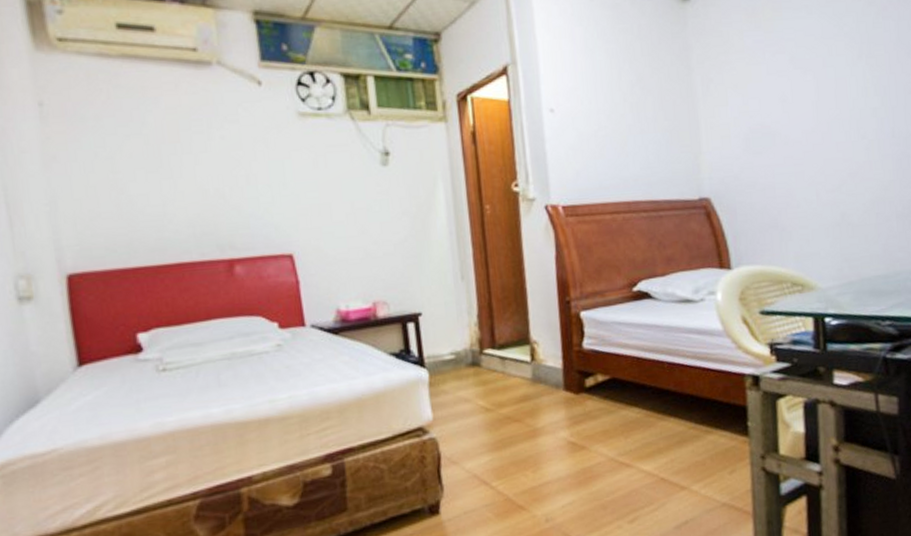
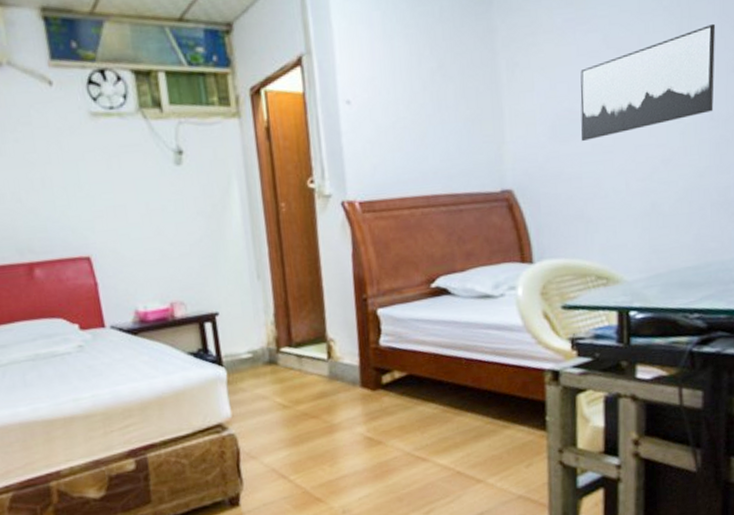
wall art: none [770,49,894,153] -> present [580,23,716,141]

